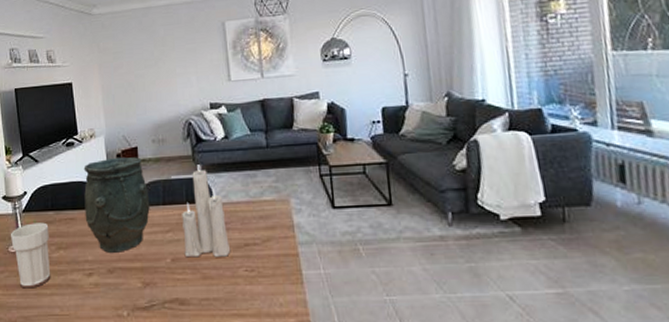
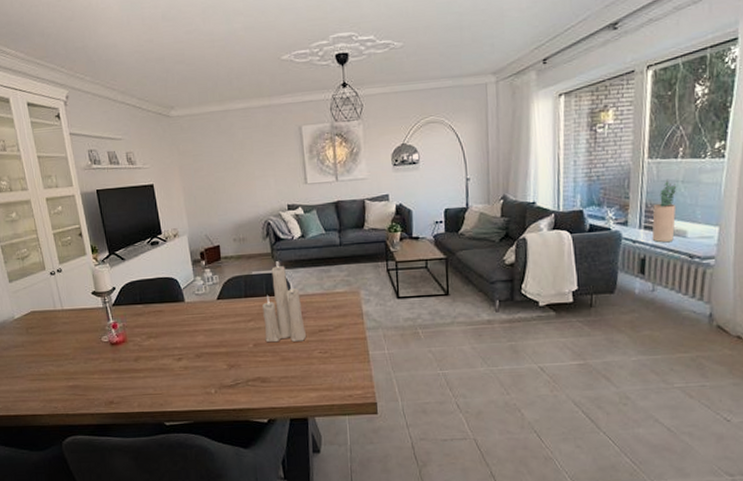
cup: present [11,222,51,289] -> none [103,315,143,373]
vase: present [83,157,150,253] -> none [169,254,233,340]
vase: none [625,73,657,146] -> present [651,179,677,243]

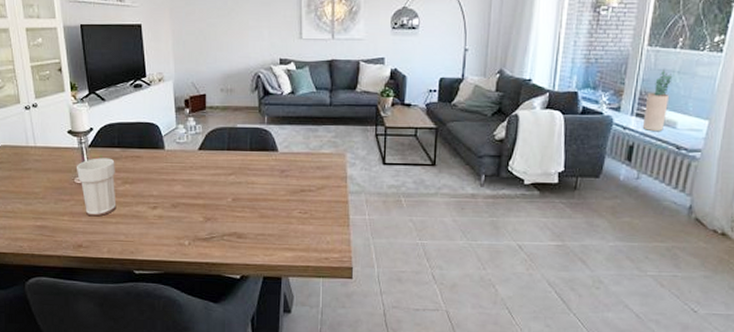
cup: none [103,315,143,373] -> present [77,158,117,217]
candle: present [262,261,307,343] -> none [245,116,288,200]

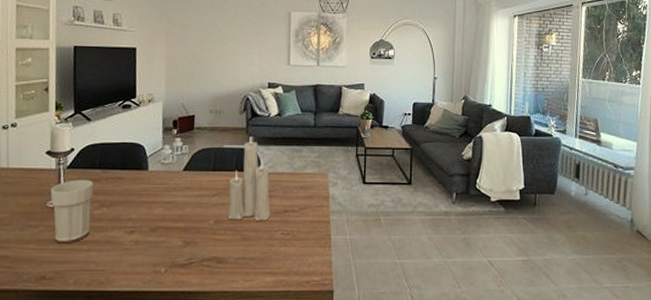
candle: none [245,116,288,200] -> present [227,137,271,221]
vase: present [642,68,673,132] -> none [585,97,605,152]

